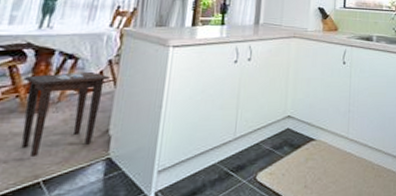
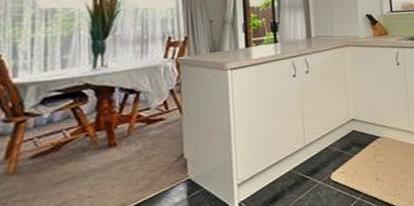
side table: present [21,71,110,158] -> none [89,102,175,189]

